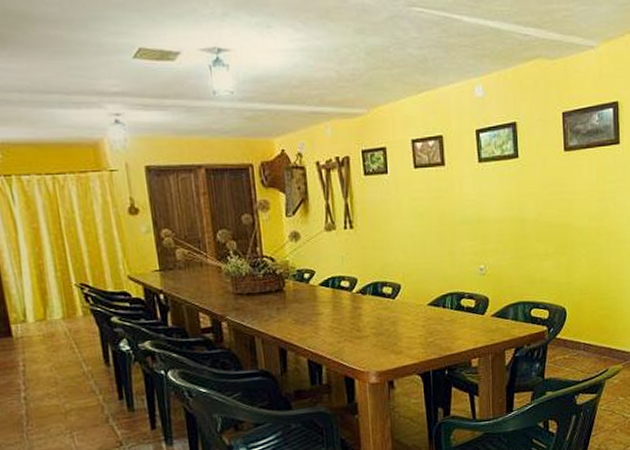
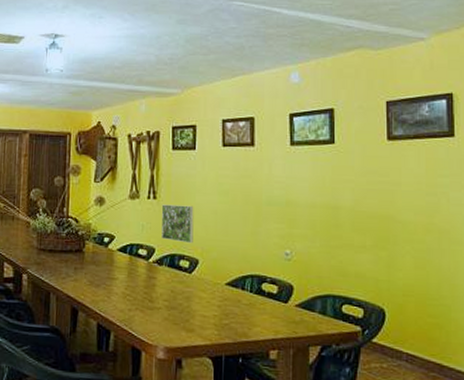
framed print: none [359,232,394,270] -> present [161,204,194,244]

